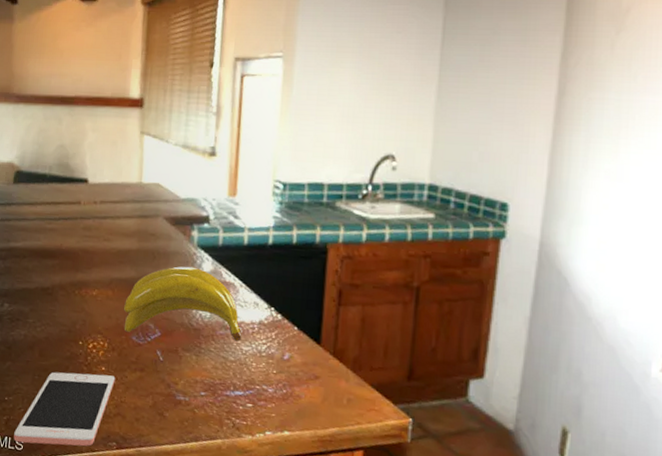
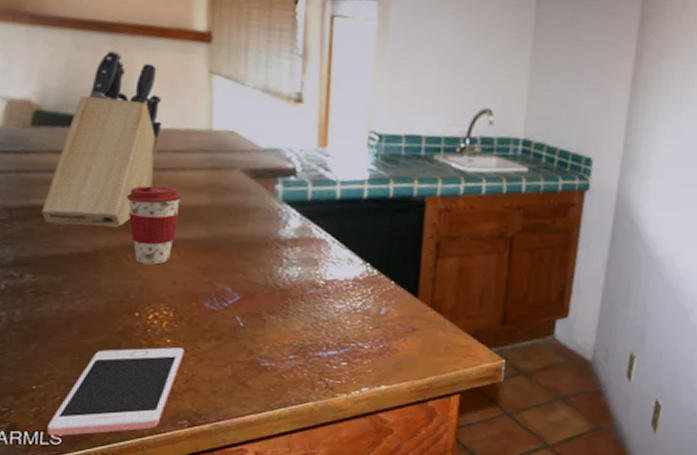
knife block: none [17,119,104,268] -> present [42,50,163,228]
coffee cup: none [75,231,117,301] -> present [125,185,182,265]
banana: present [123,266,243,342] -> none [192,223,336,300]

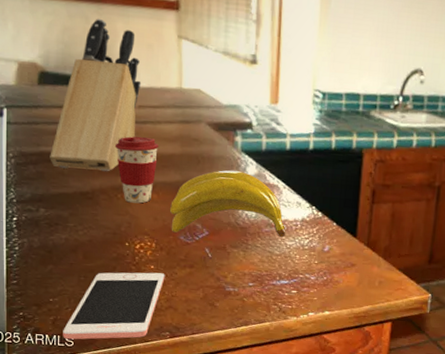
banana: none [192,223,336,300] -> present [169,170,287,237]

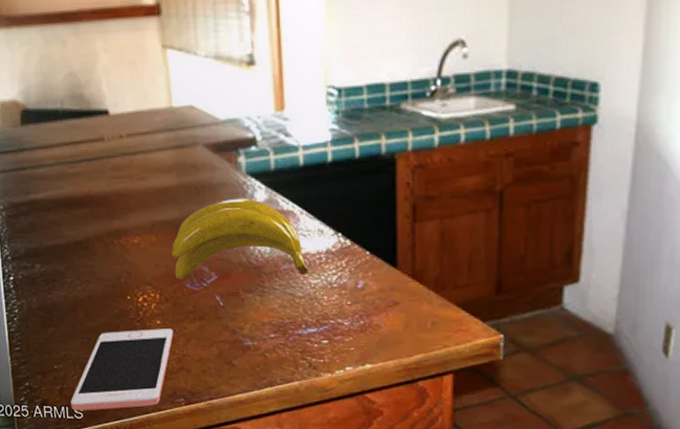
knife block: present [50,18,142,172] -> none [40,39,128,216]
coffee cup: present [114,136,159,204] -> none [105,170,153,249]

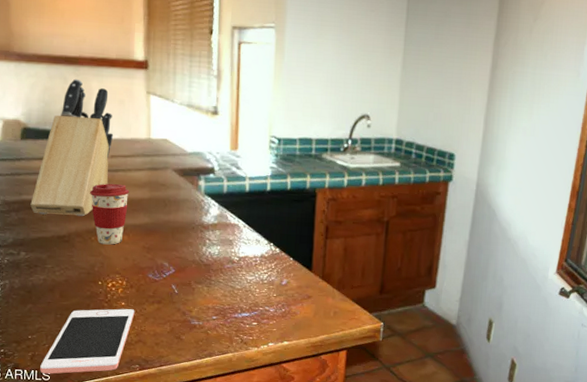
knife block: none [40,39,128,216] -> present [30,78,114,217]
coffee cup: none [105,170,153,249] -> present [89,183,130,245]
banana: present [171,198,309,279] -> none [139,211,247,273]

